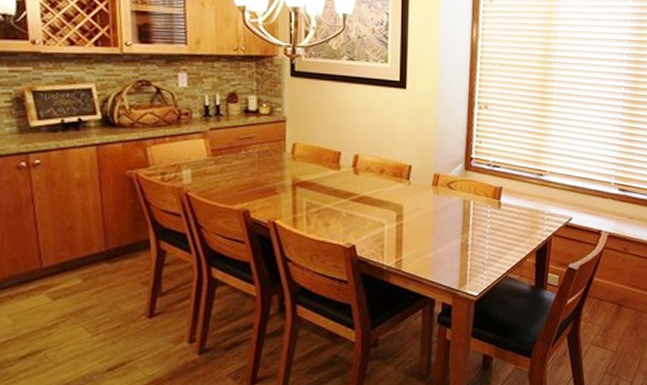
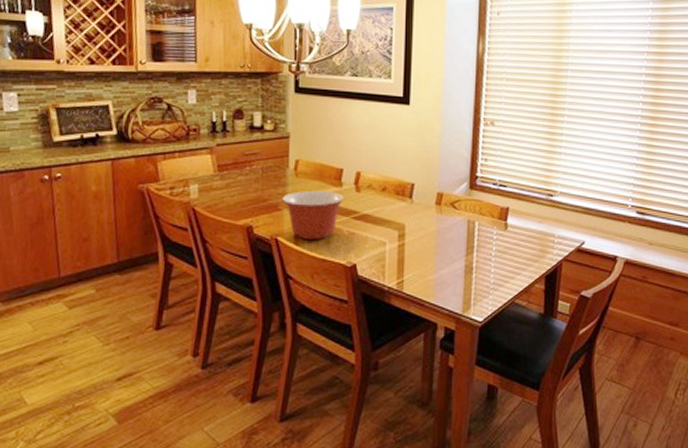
mixing bowl: none [280,173,342,223] -> present [282,190,344,241]

